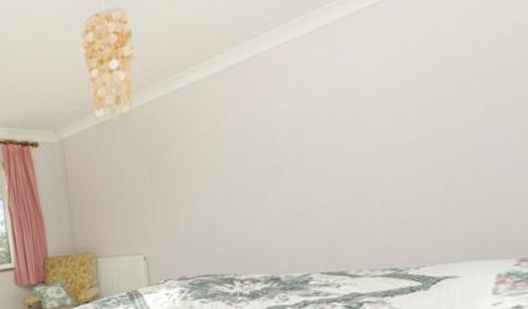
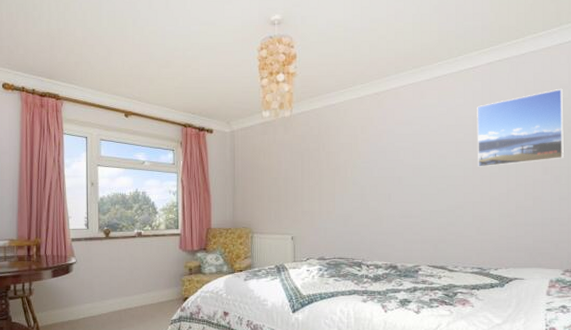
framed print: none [383,8,518,140] -> present [477,88,564,168]

